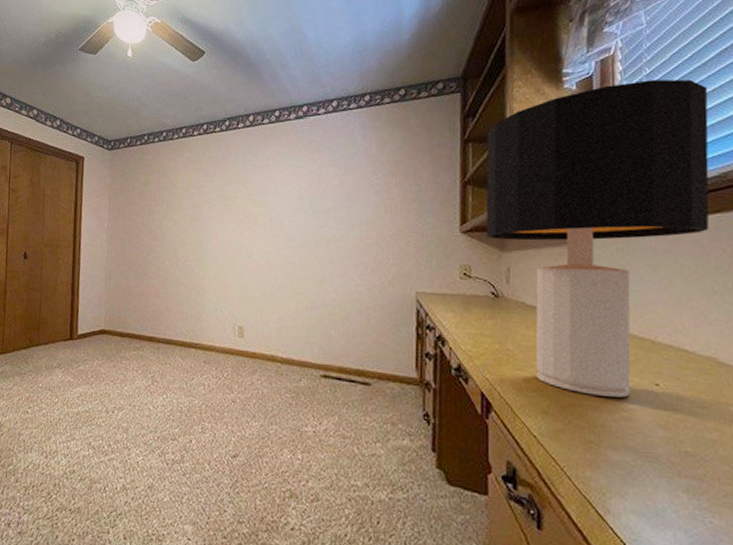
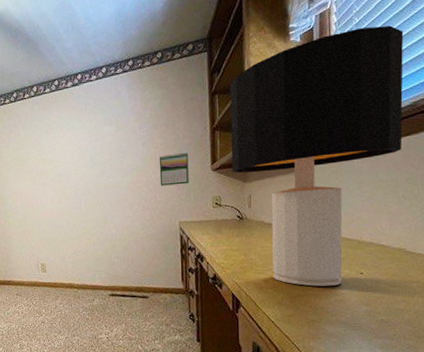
calendar: none [394,207,431,247] -> present [159,152,189,186]

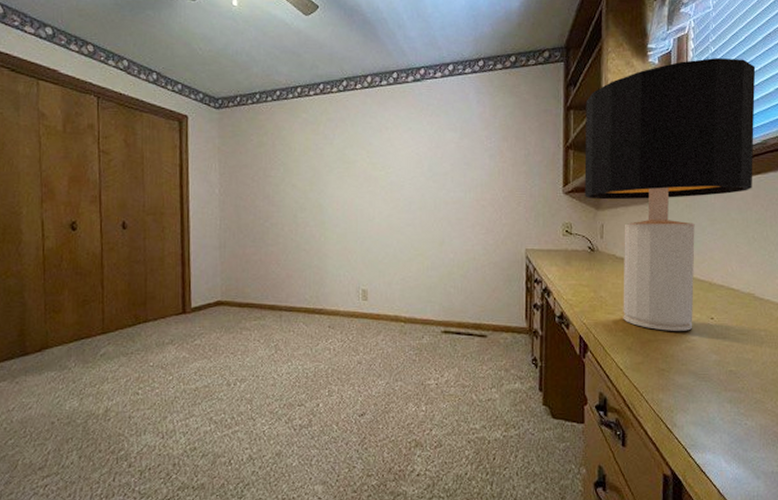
calendar: present [159,152,189,186] -> none [506,170,539,207]

